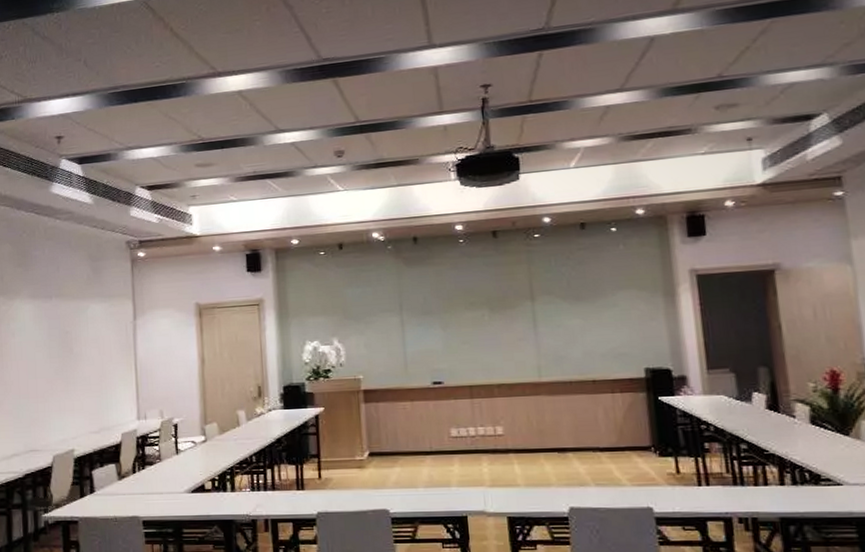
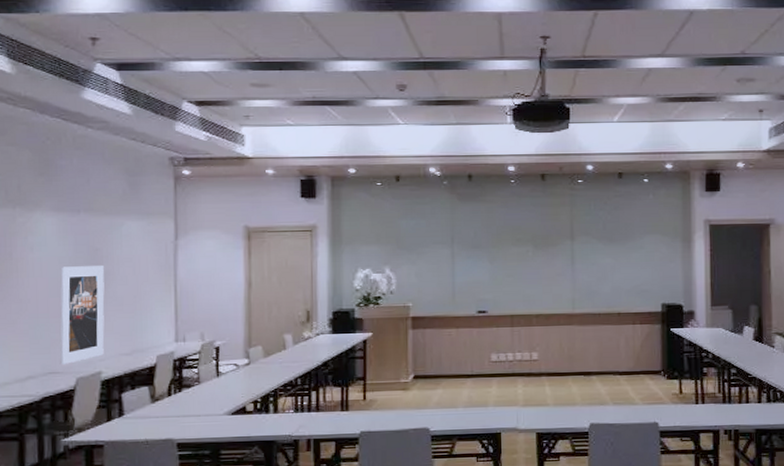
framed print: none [37,347,76,444] -> present [59,266,105,366]

